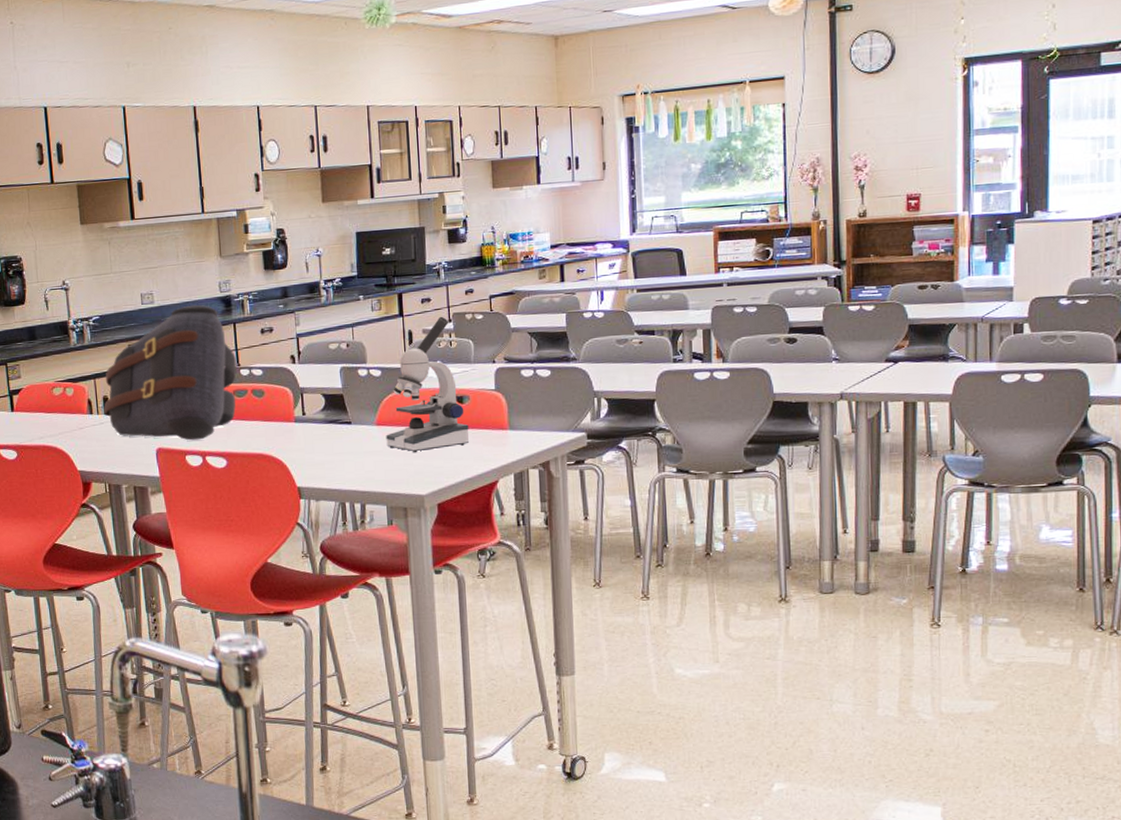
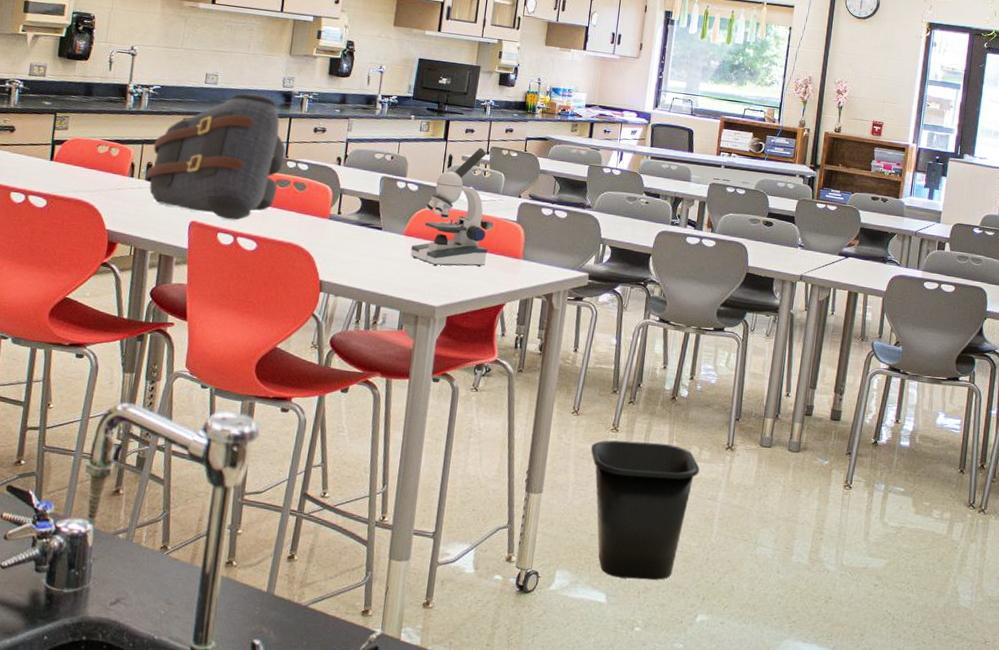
waste bin: none [621,605,751,754] -> present [590,440,700,580]

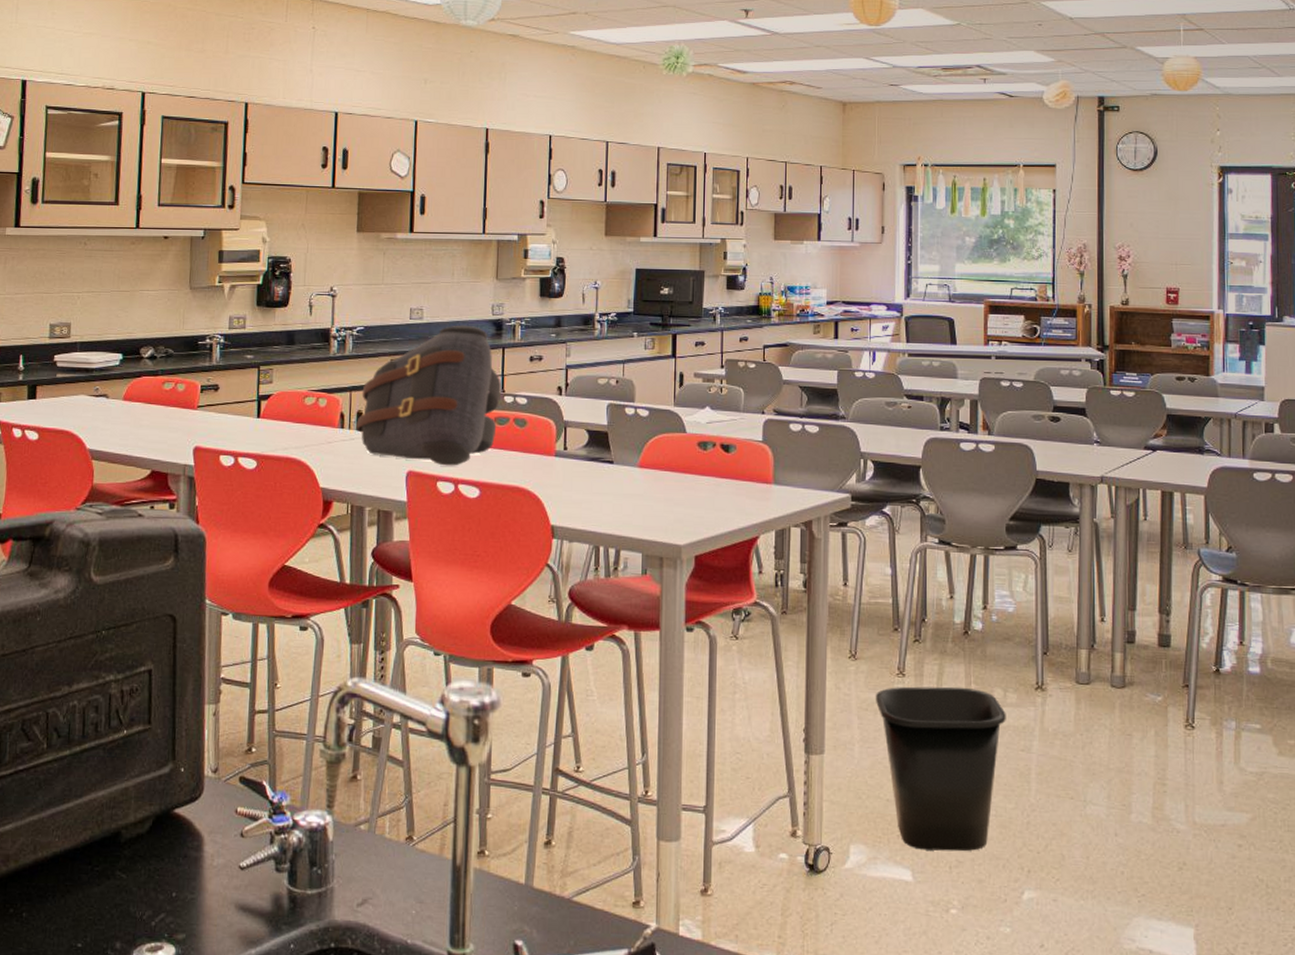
microscope: present [410,147,488,267] -> none [647,361,733,500]

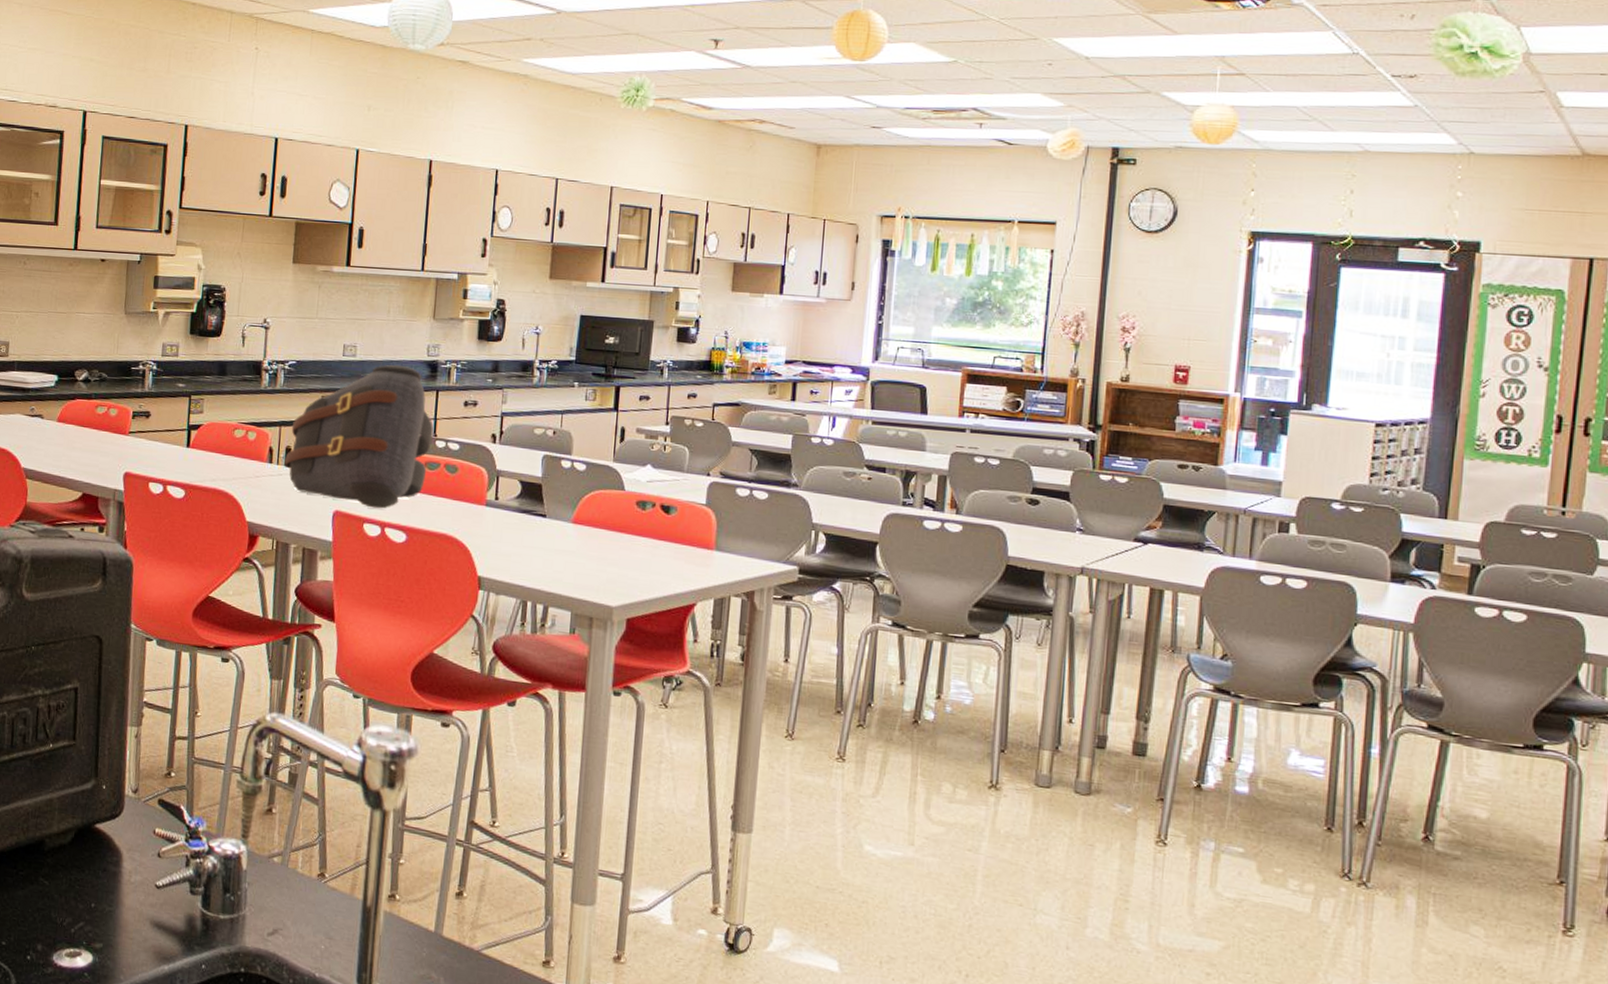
waste bin: present [875,686,1006,851] -> none [810,771,954,948]

